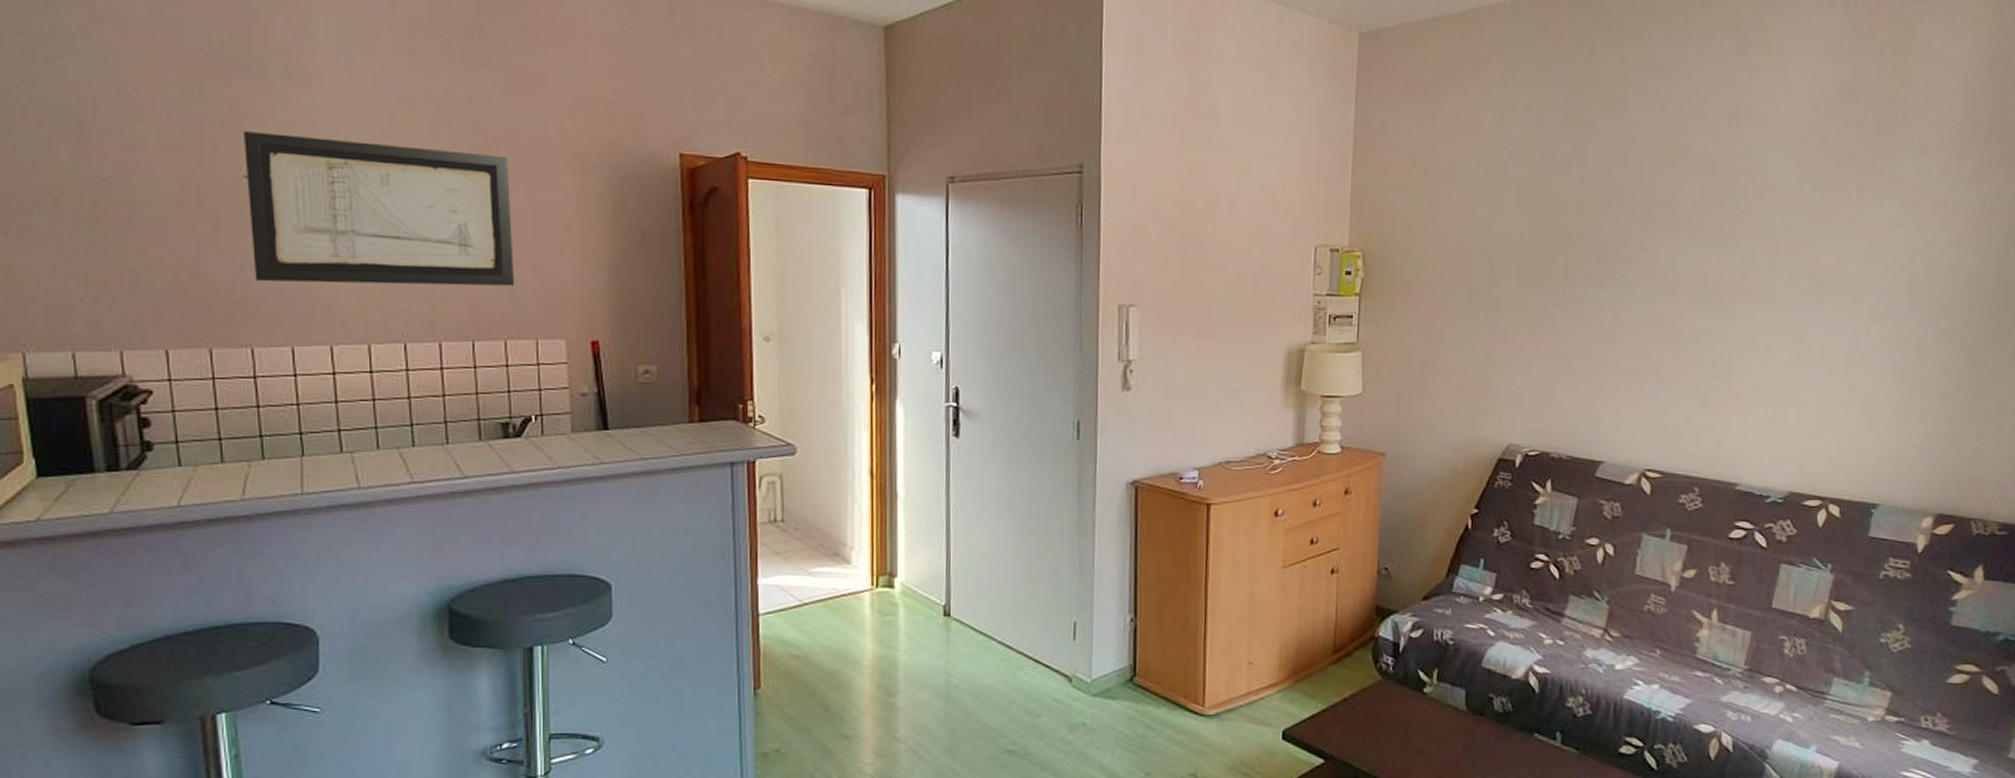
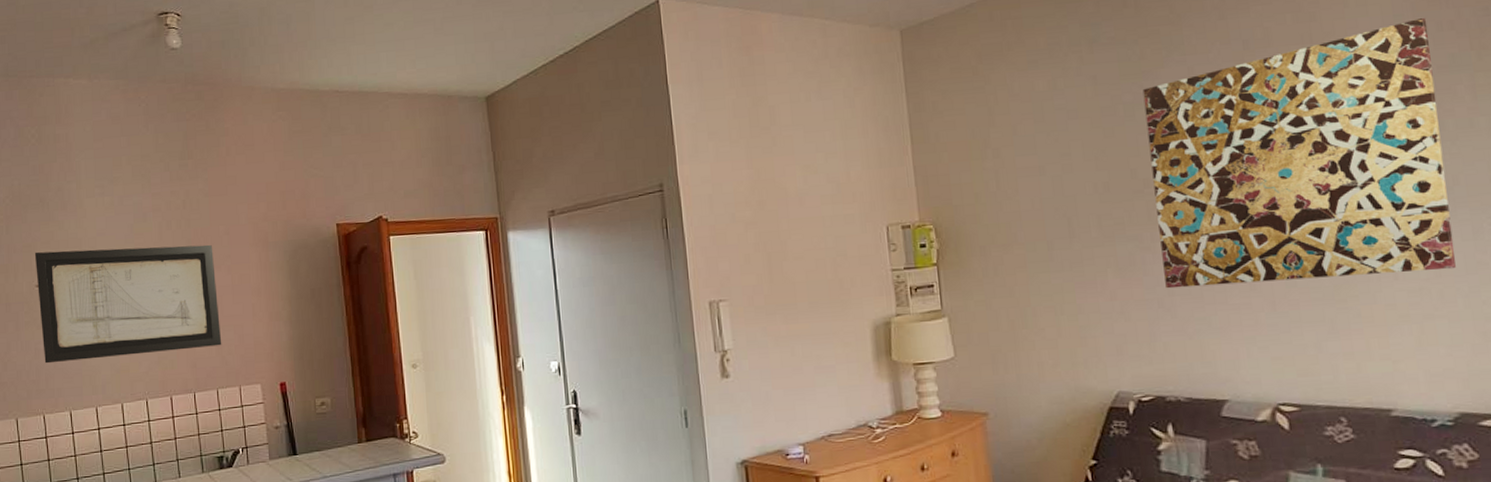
wall art: none [1569,111,1837,359] -> present [1142,17,1456,289]

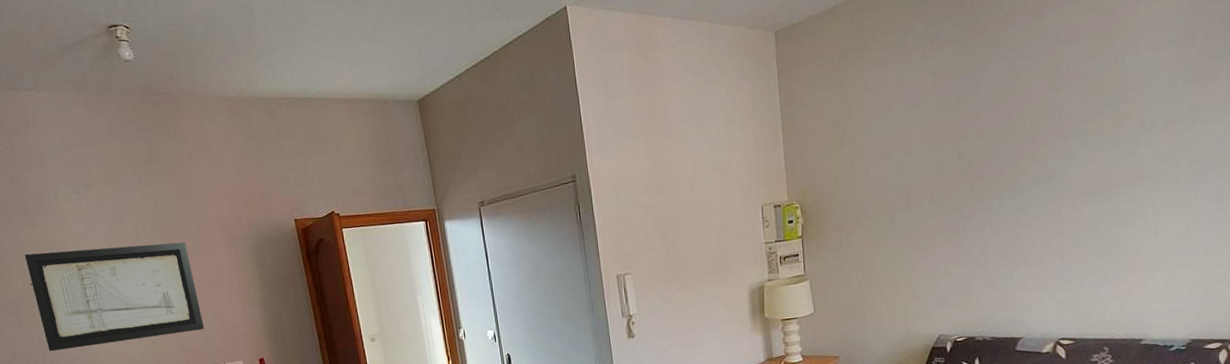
wall art: present [1142,17,1456,289] -> none [972,12,1202,251]

